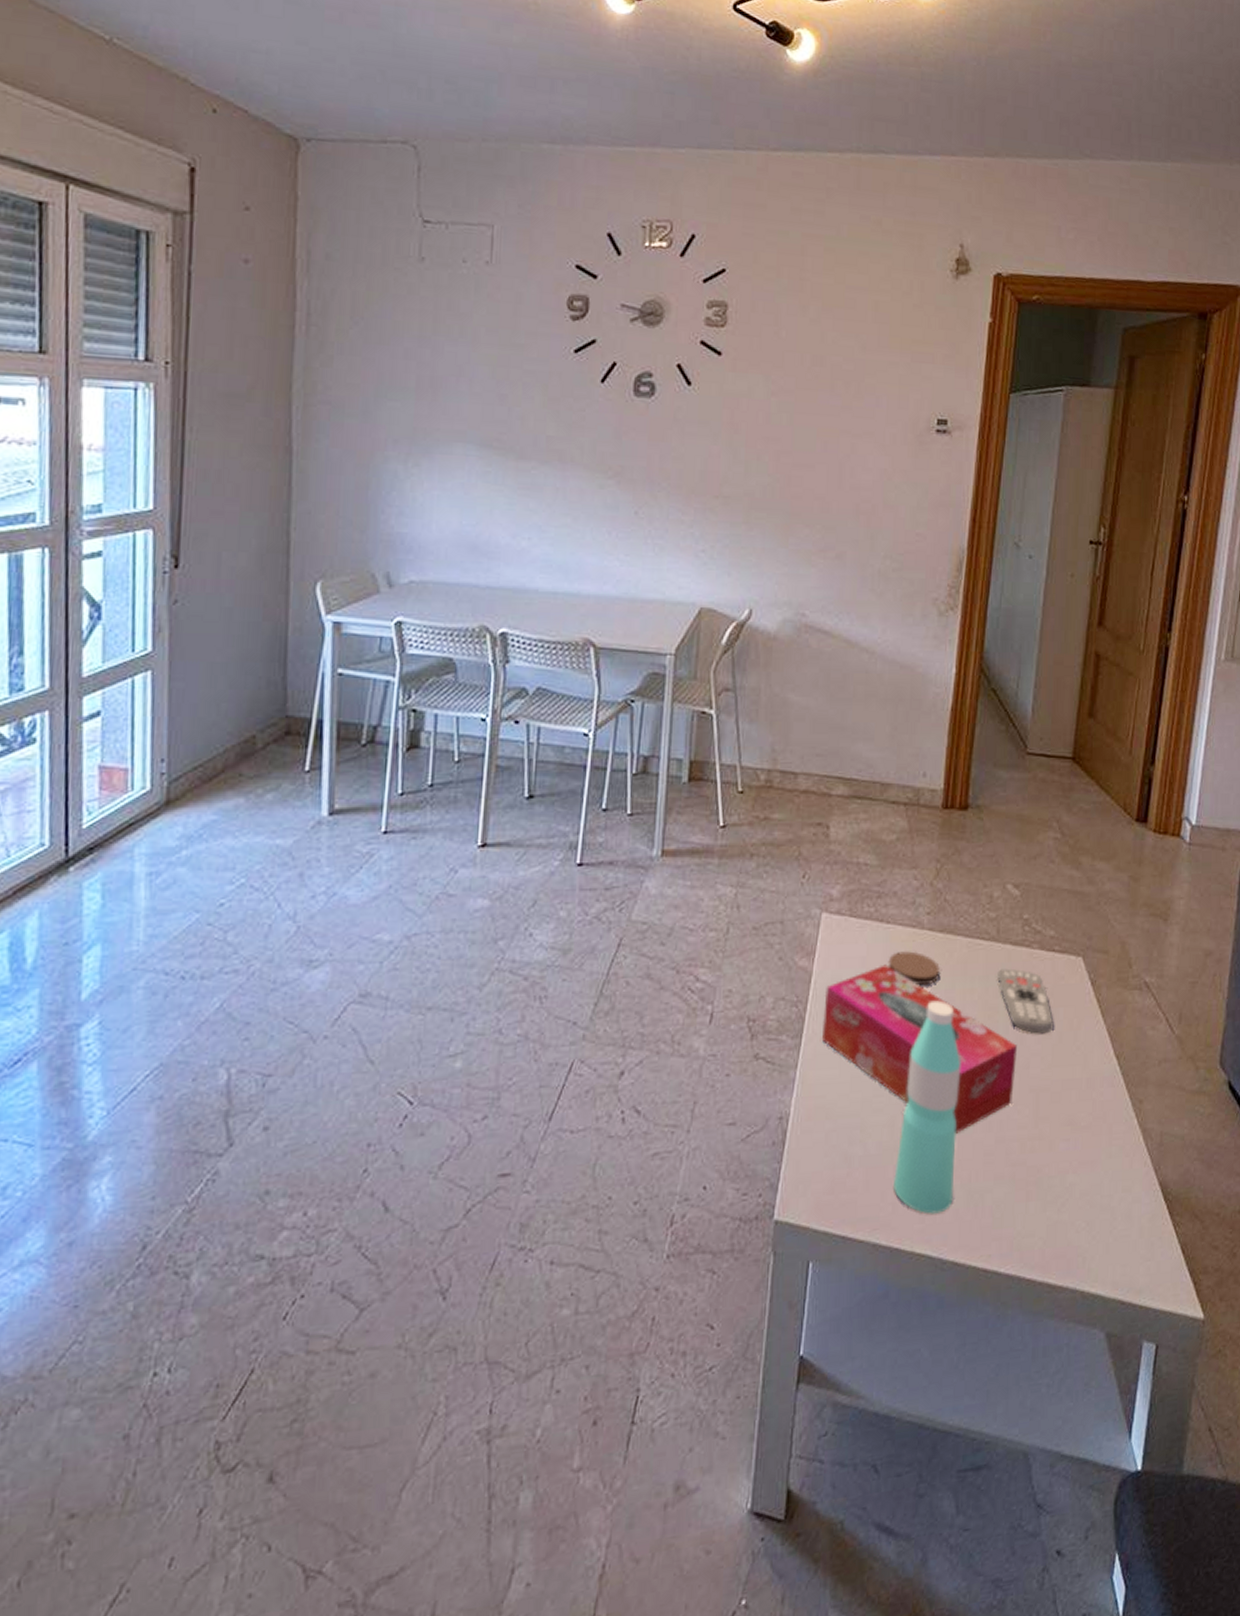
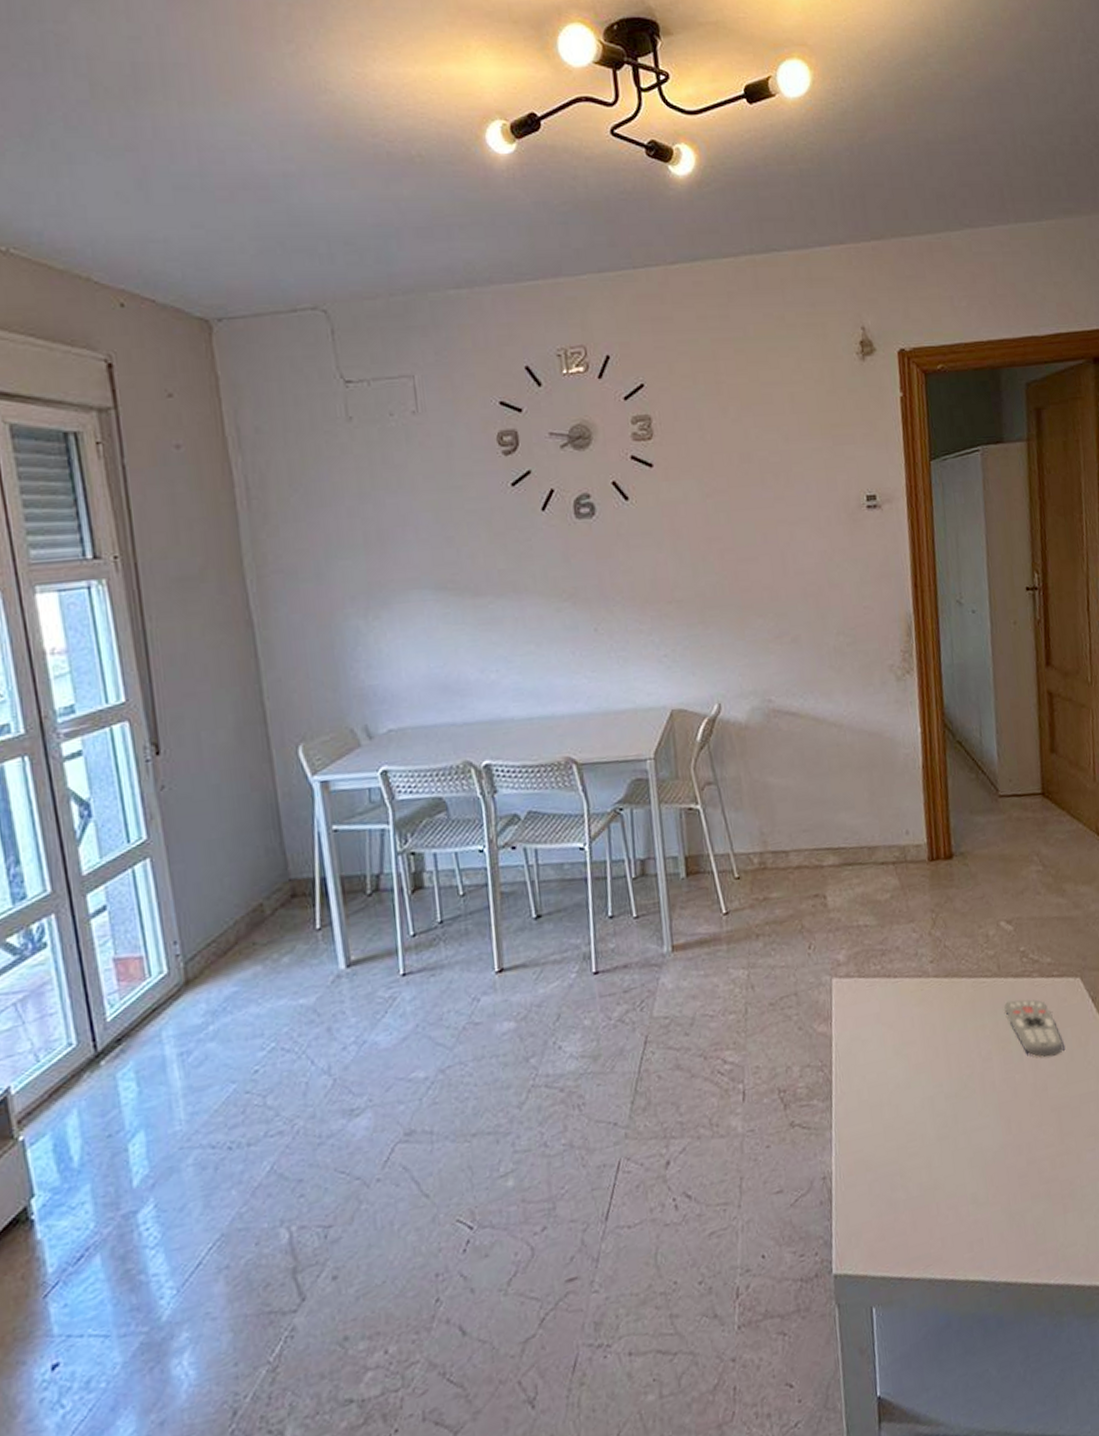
tissue box: present [822,964,1017,1134] -> none [846,1016,1037,1163]
coaster: present [888,951,940,985] -> none [901,999,951,1031]
water bottle: present [893,1000,962,1214] -> none [935,1041,997,1243]

